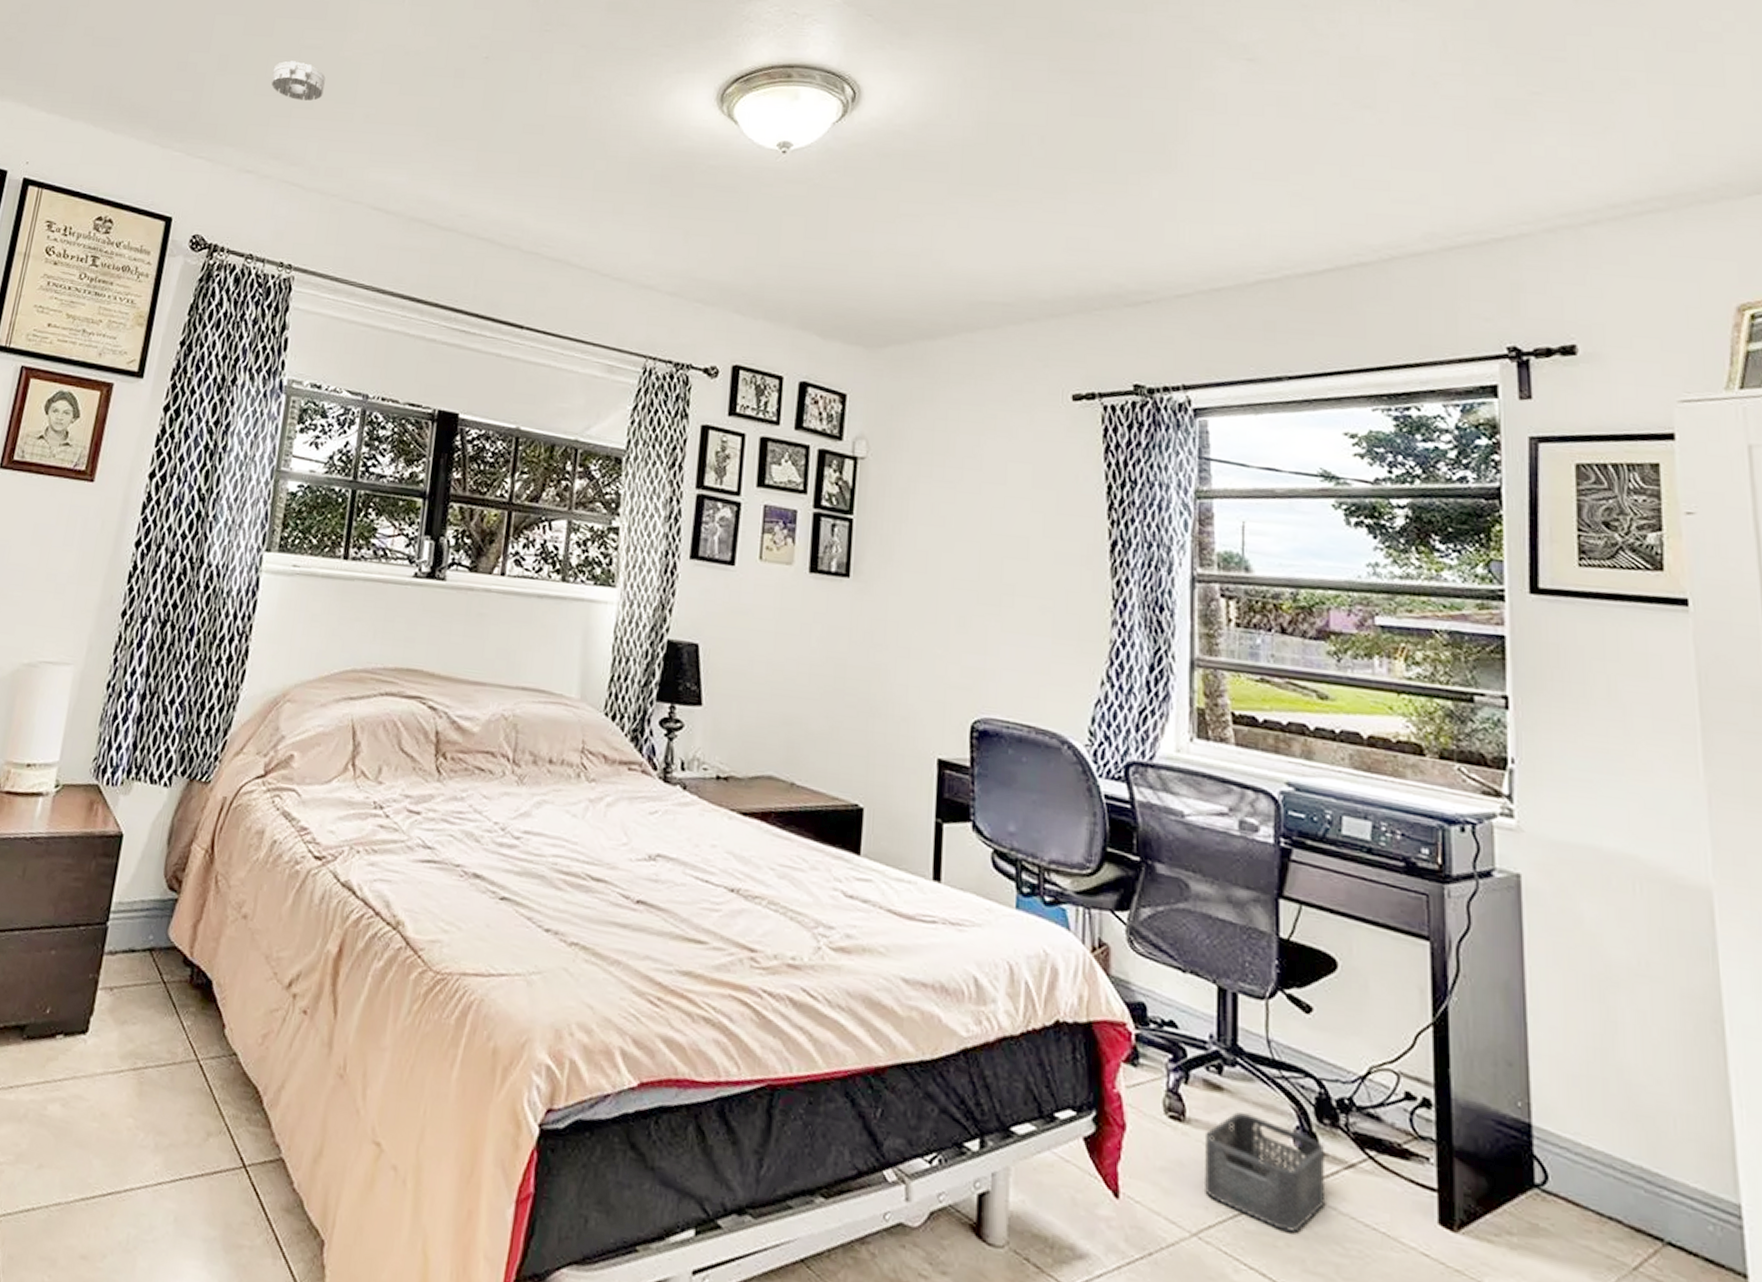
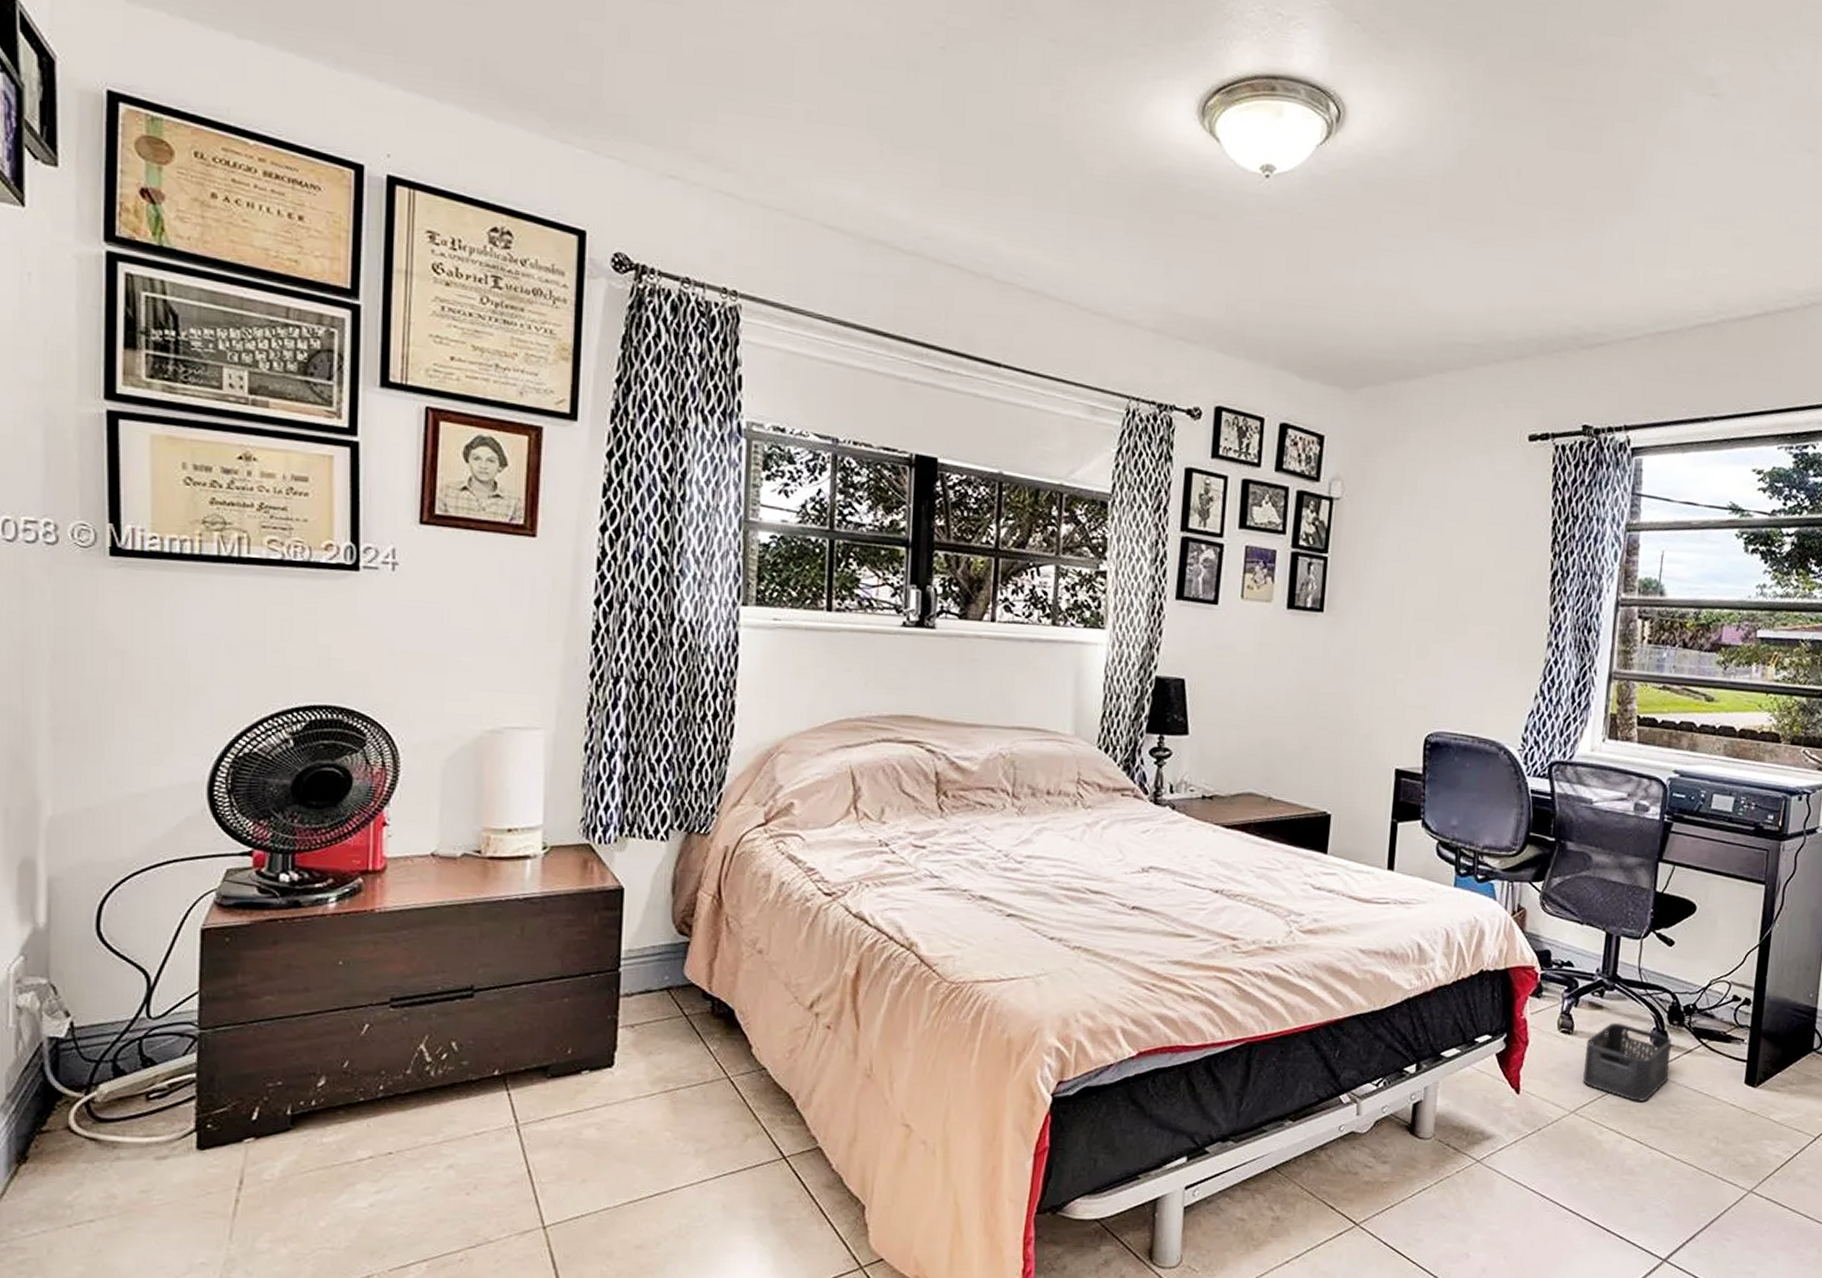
smoke detector: present [271,61,326,101] -> none [688,38,754,91]

